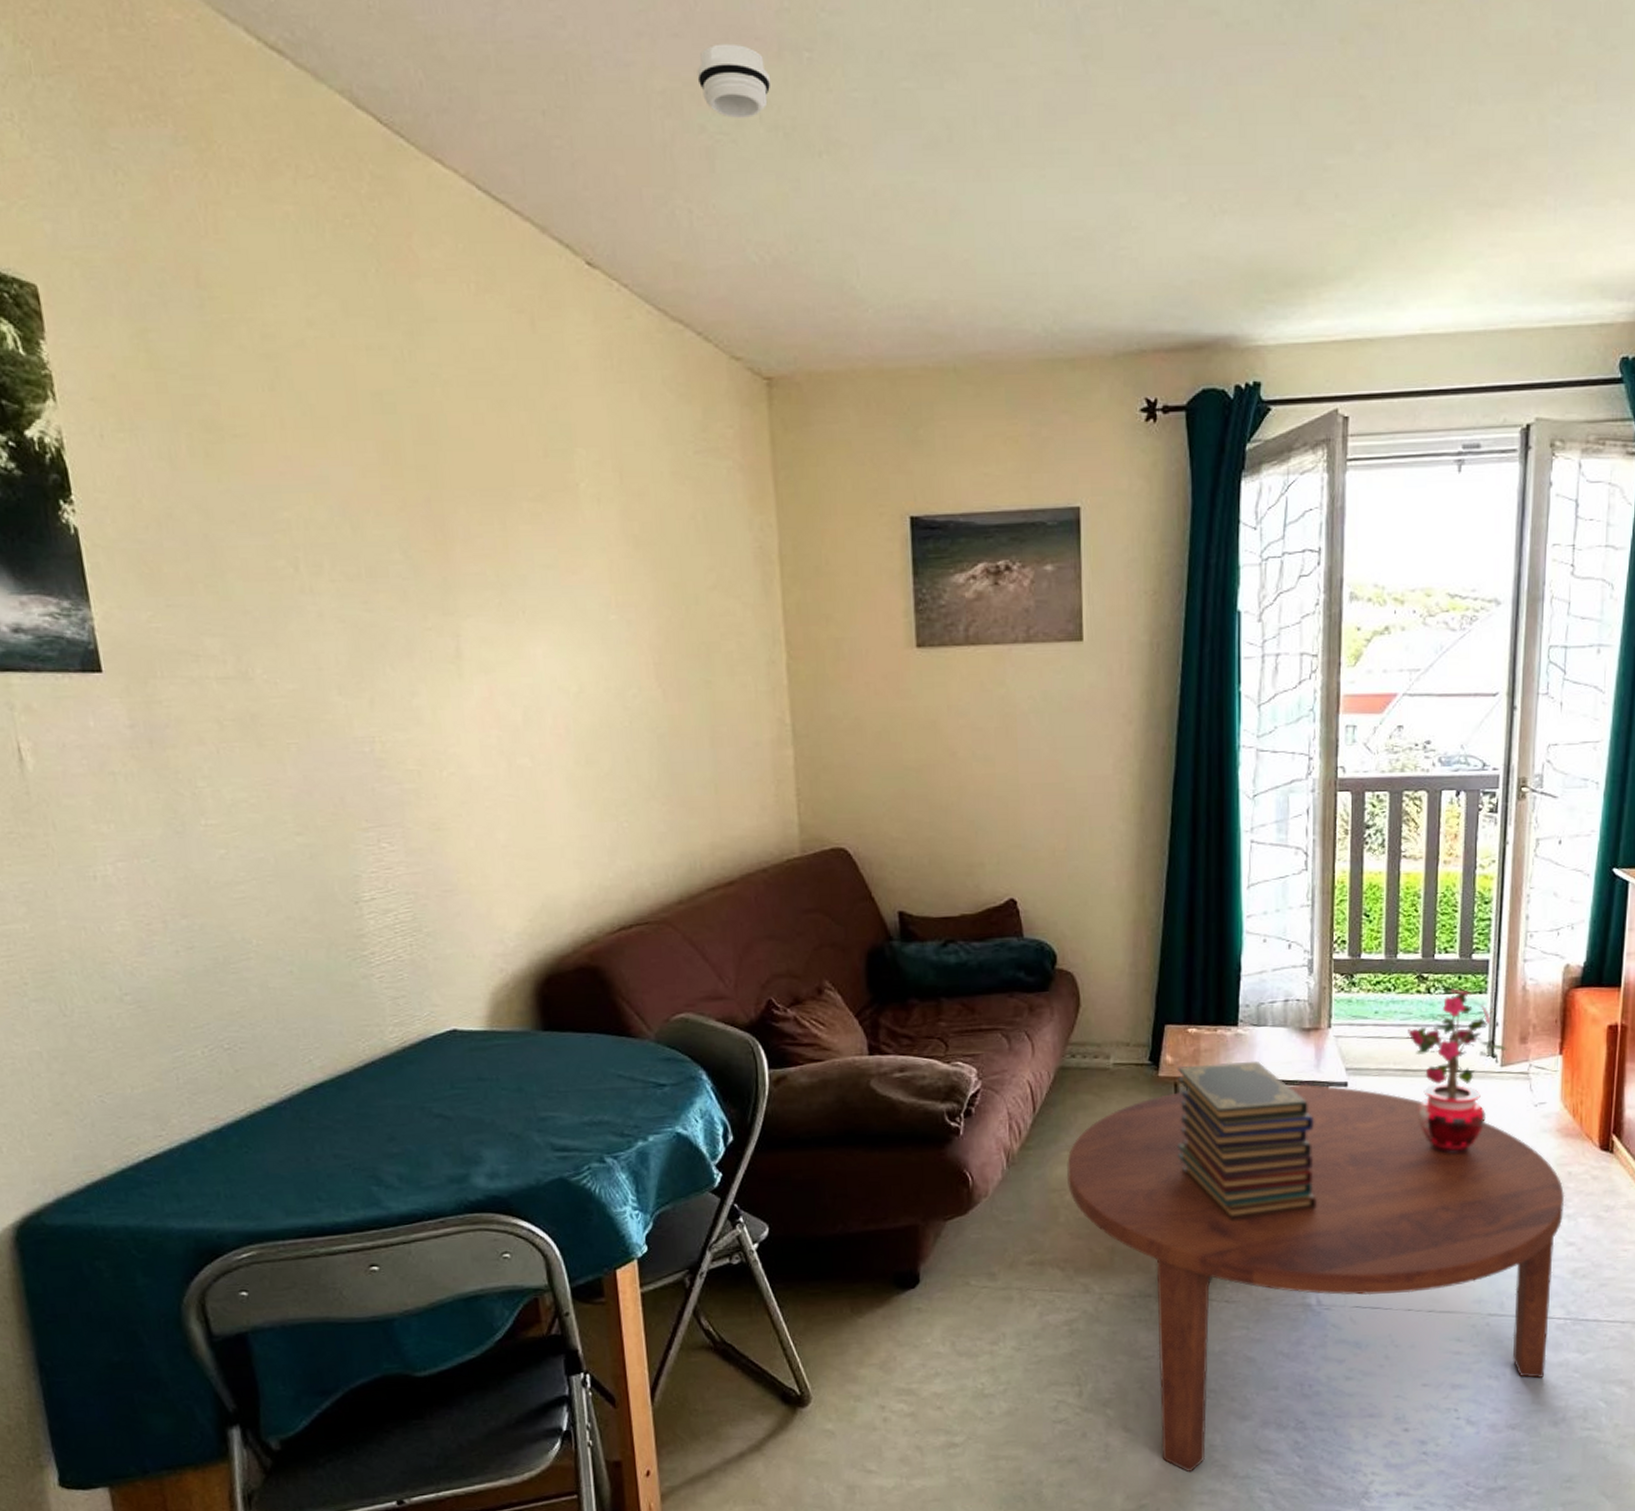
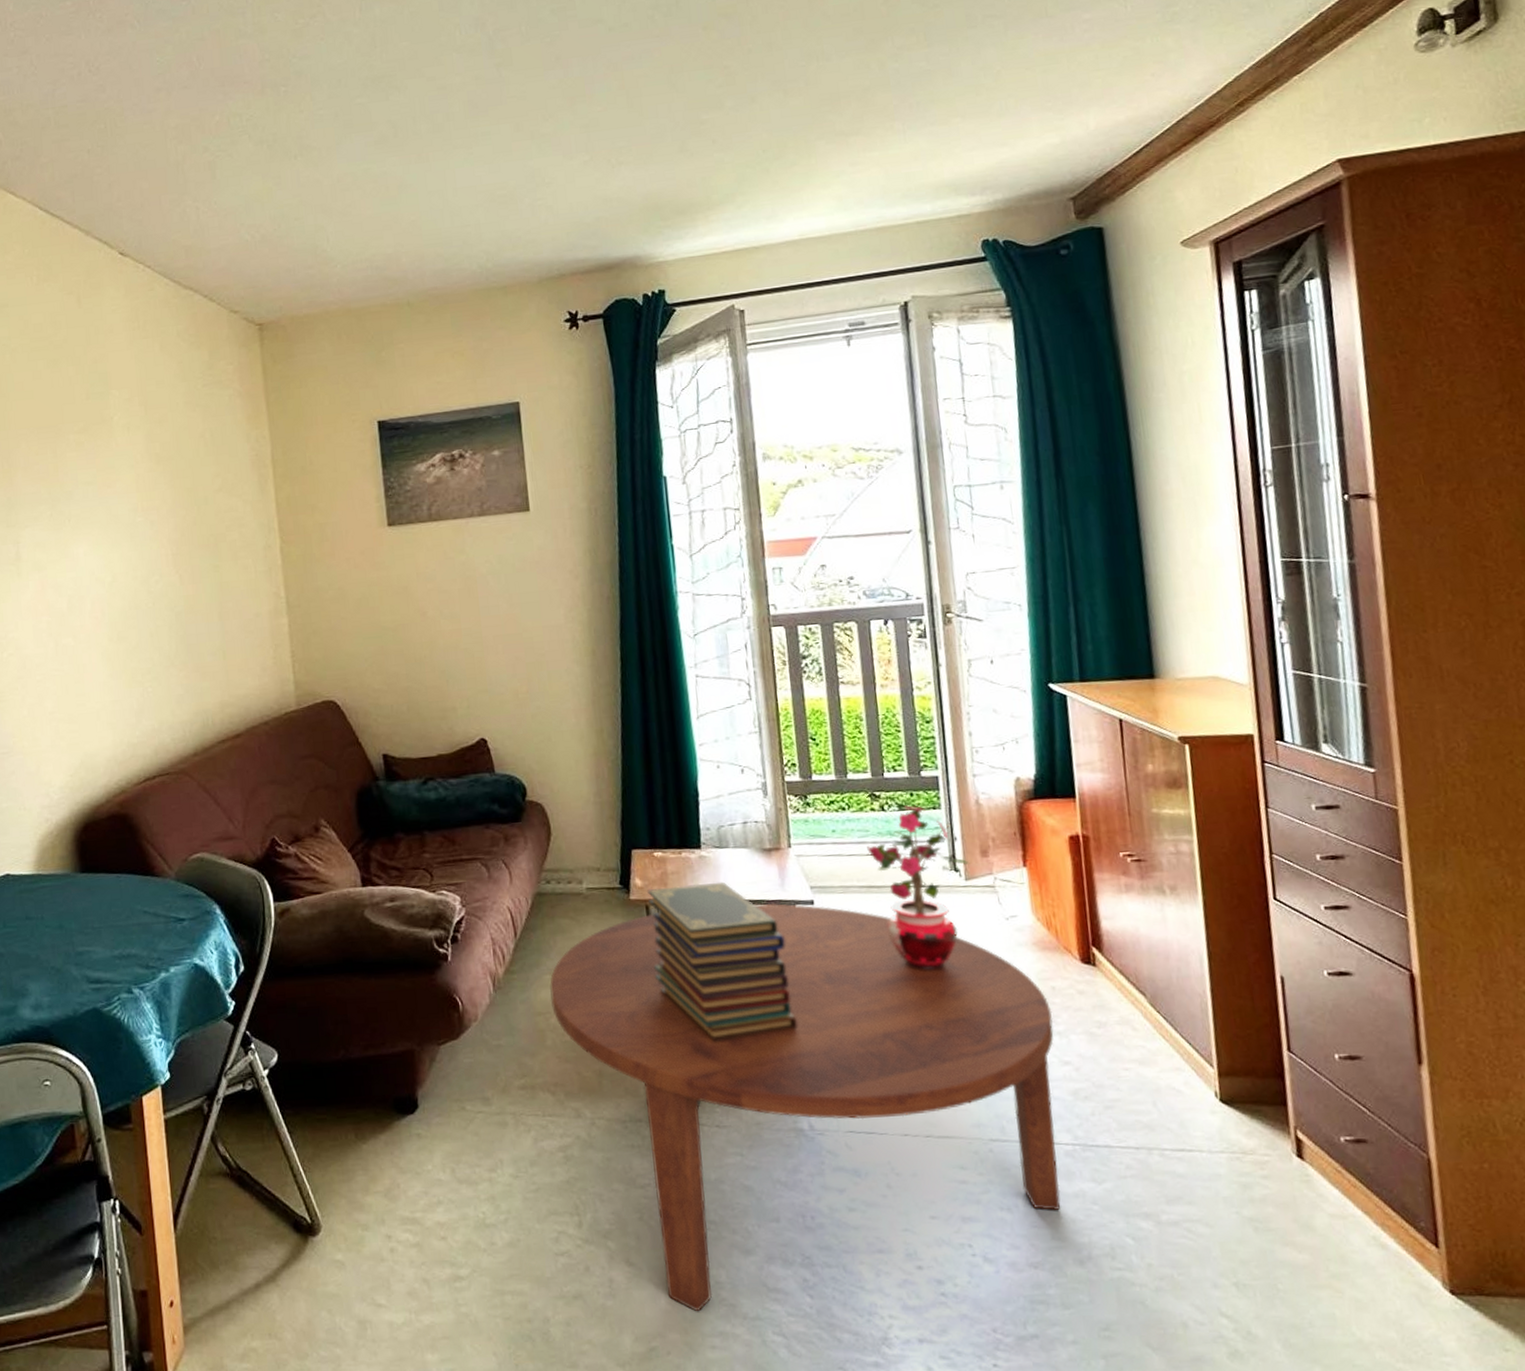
smoke detector: present [697,43,772,118] -> none [201,88,257,140]

